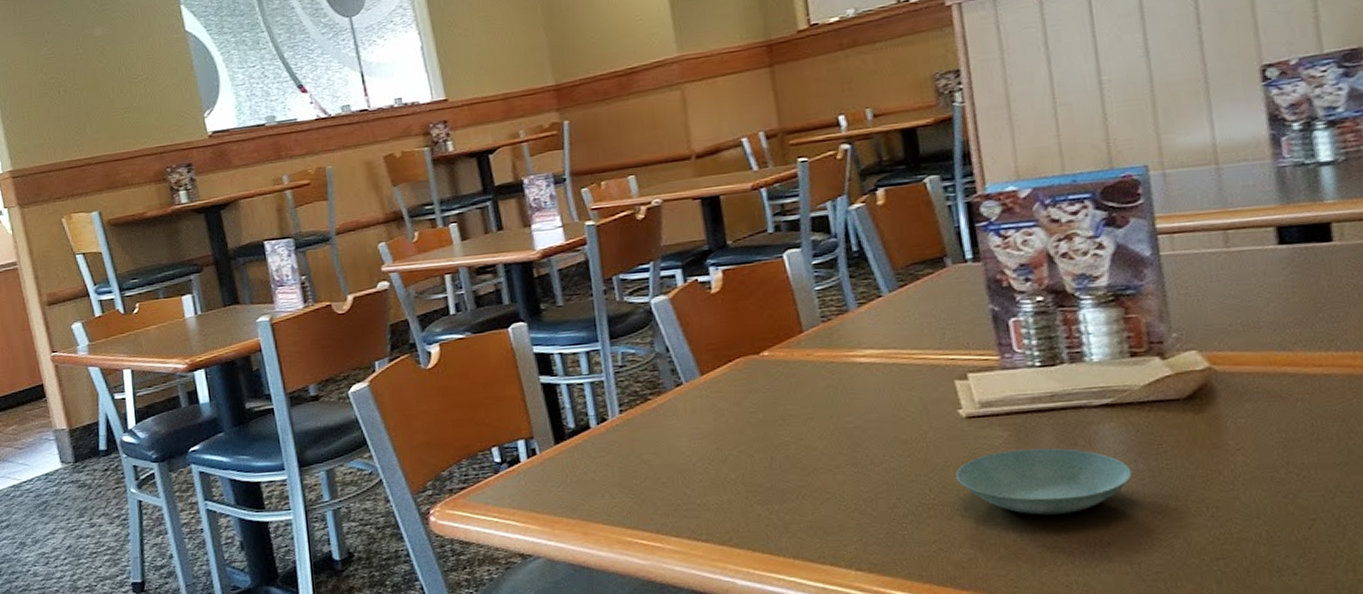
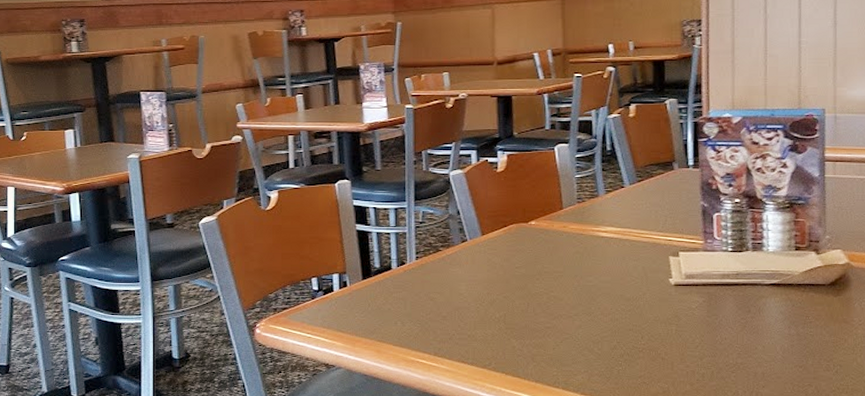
saucer: present [956,448,1132,515] -> none [662,312,786,363]

